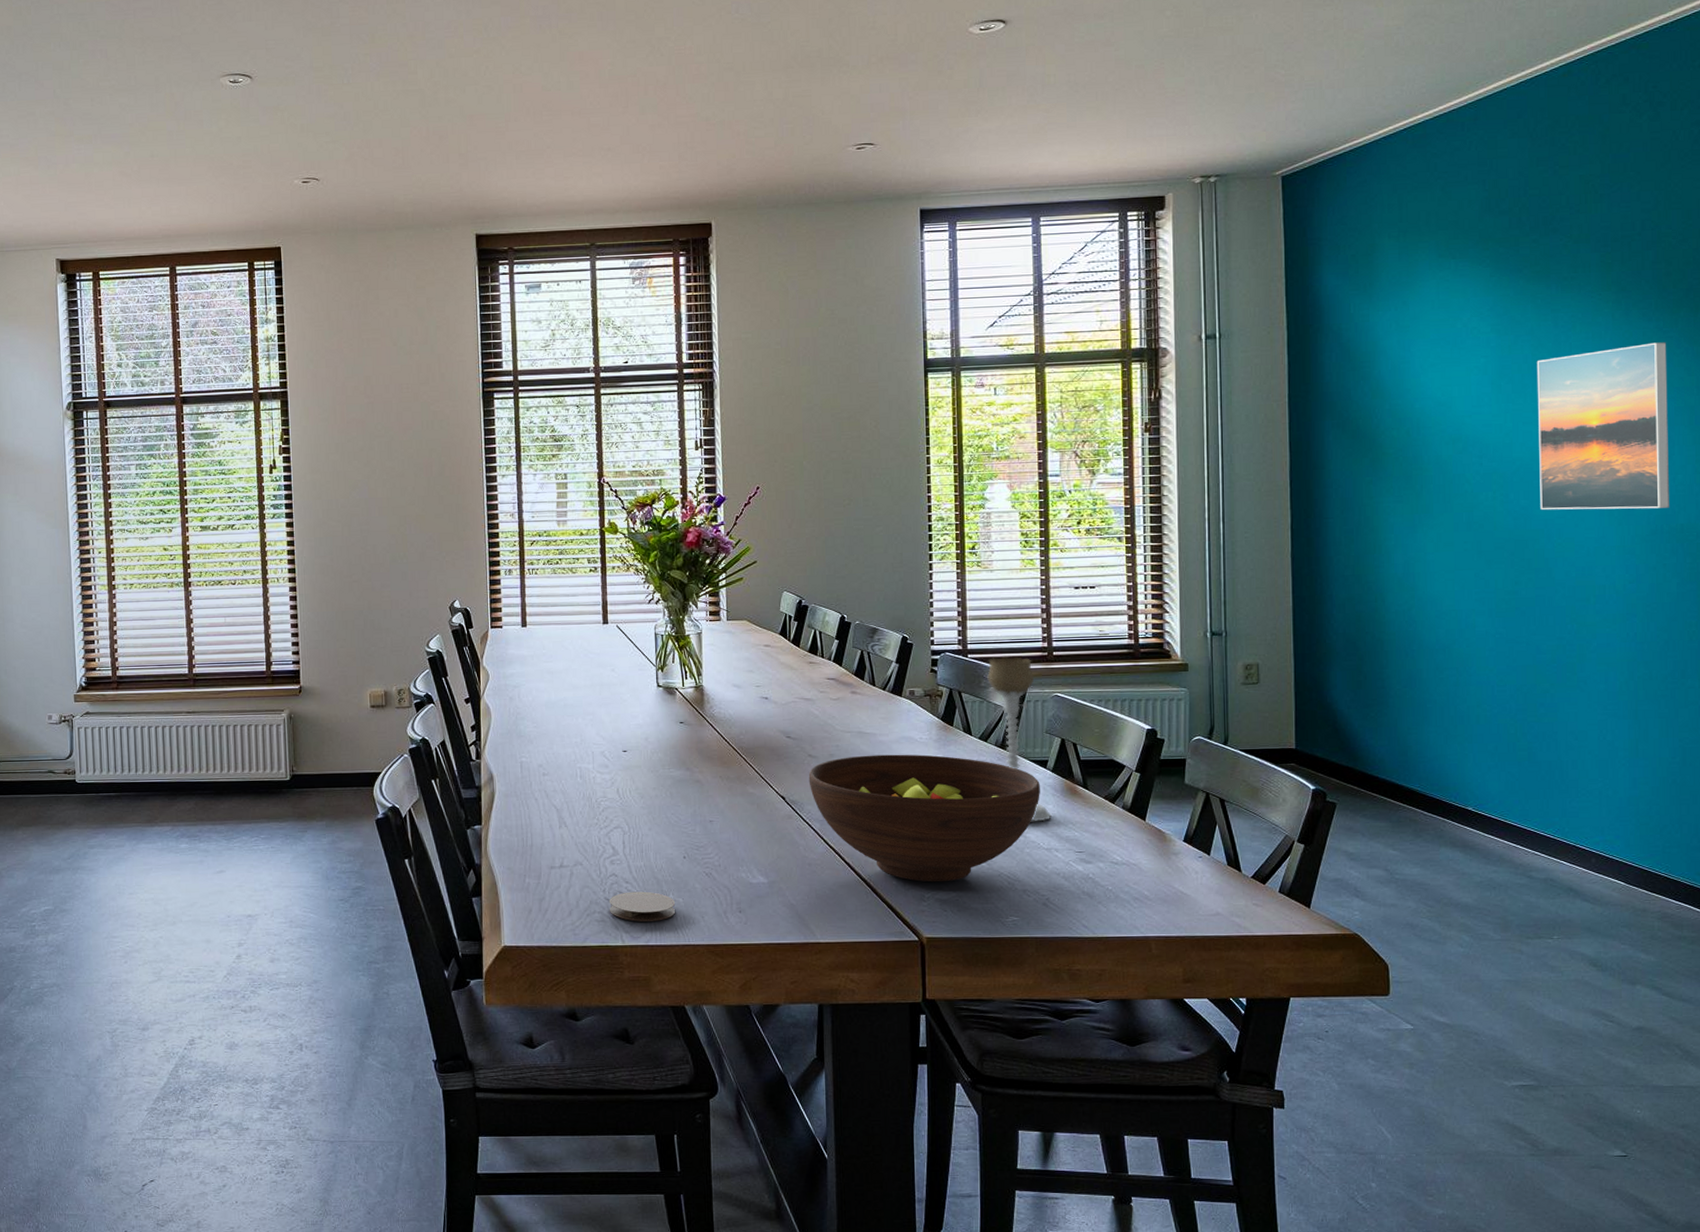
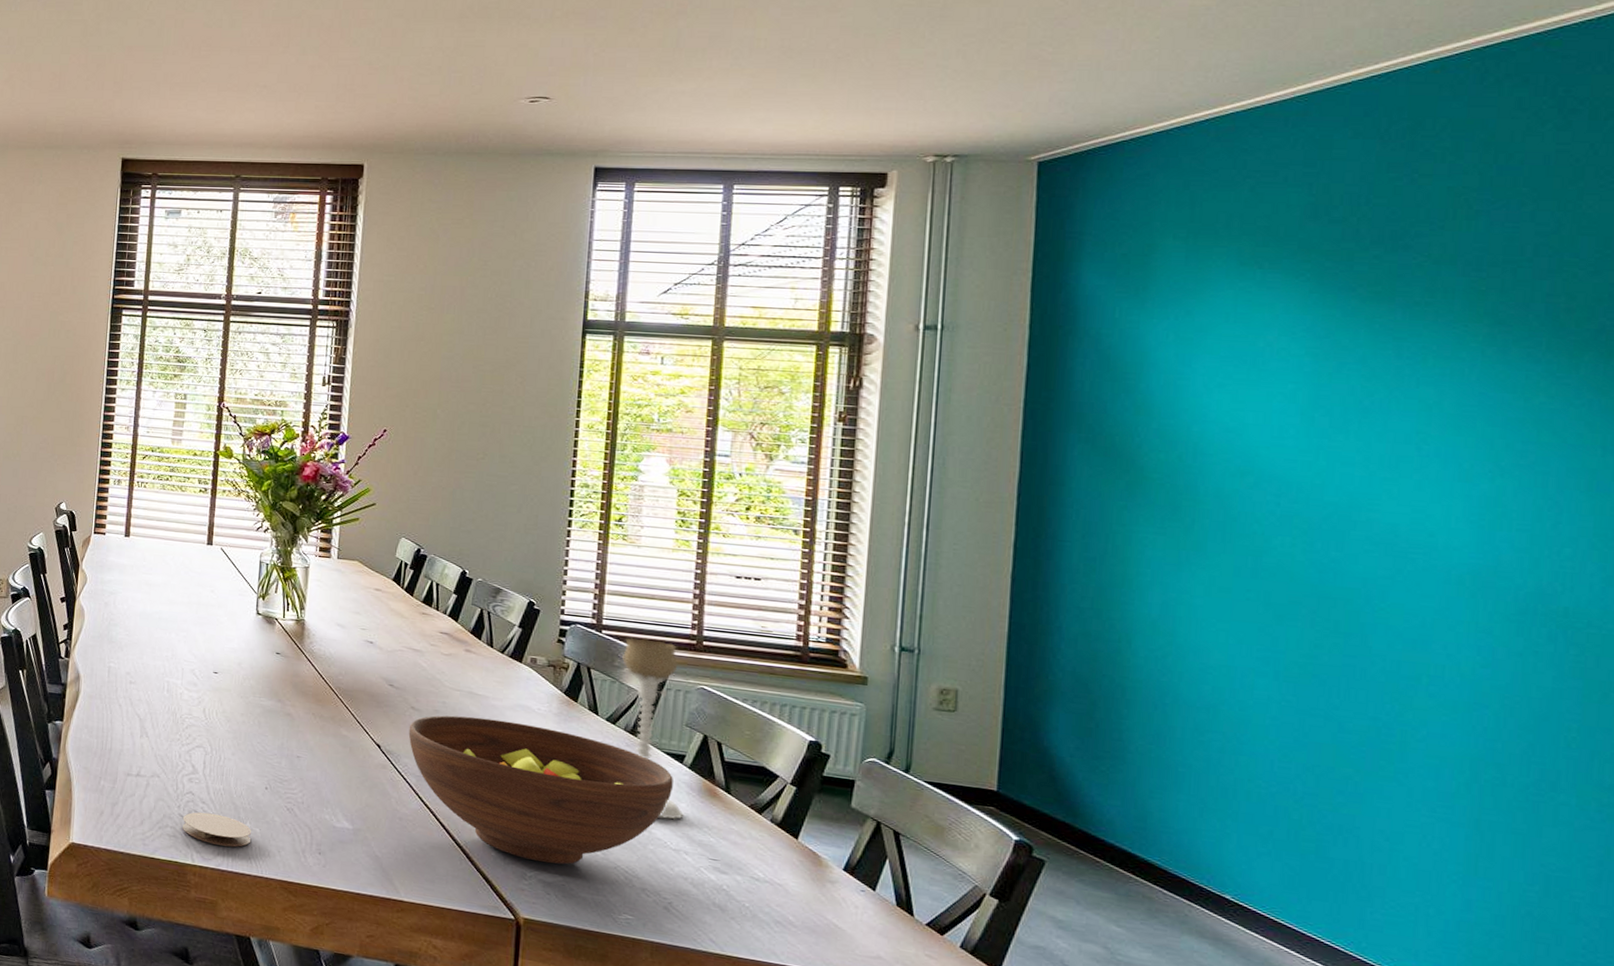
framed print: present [1536,342,1669,510] -> none [1358,388,1560,586]

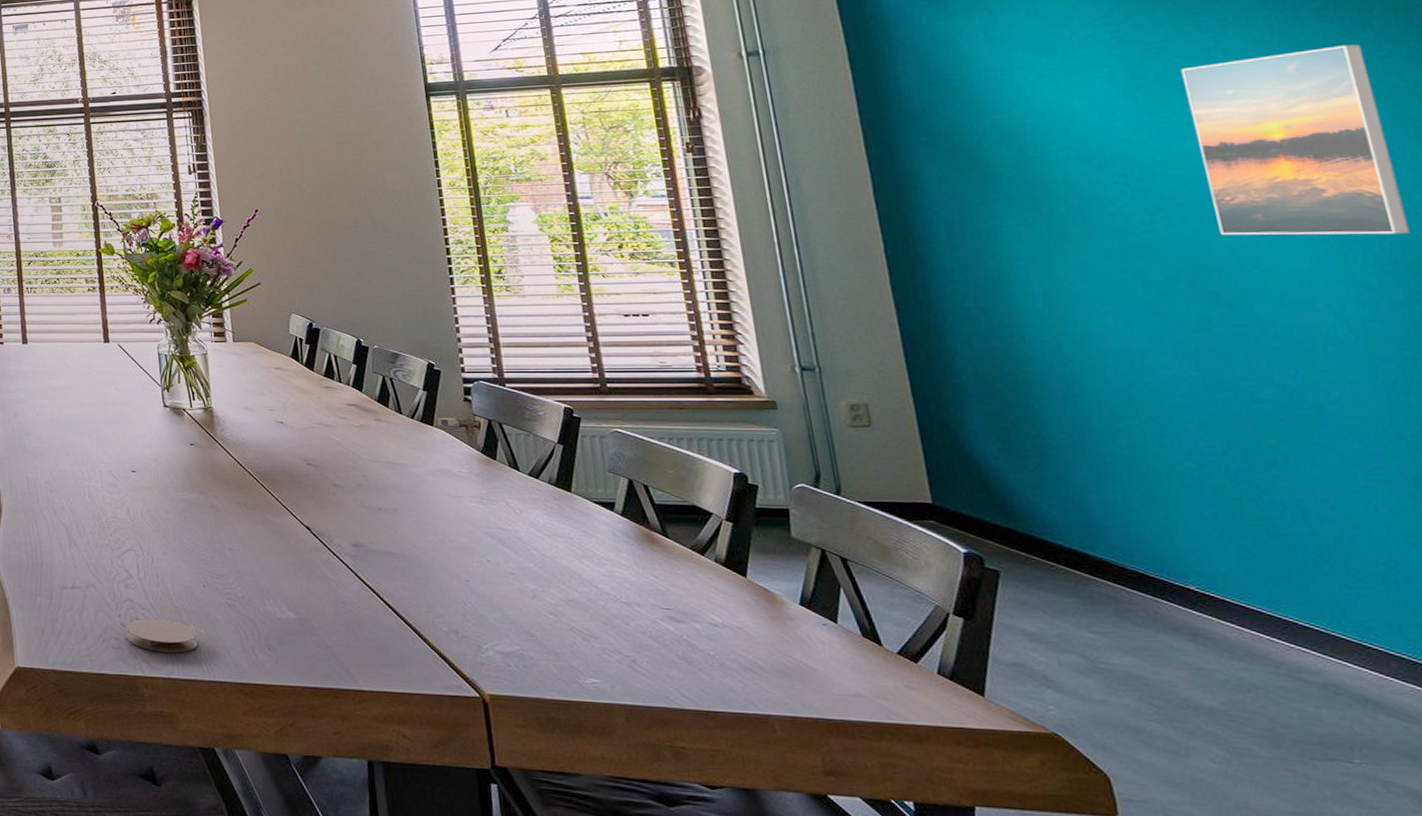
fruit bowl: present [408,715,673,865] -> none [334,487,610,633]
candle holder: present [622,637,684,820] -> none [530,386,627,572]
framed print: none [1358,388,1560,586] -> present [1180,44,1410,236]

